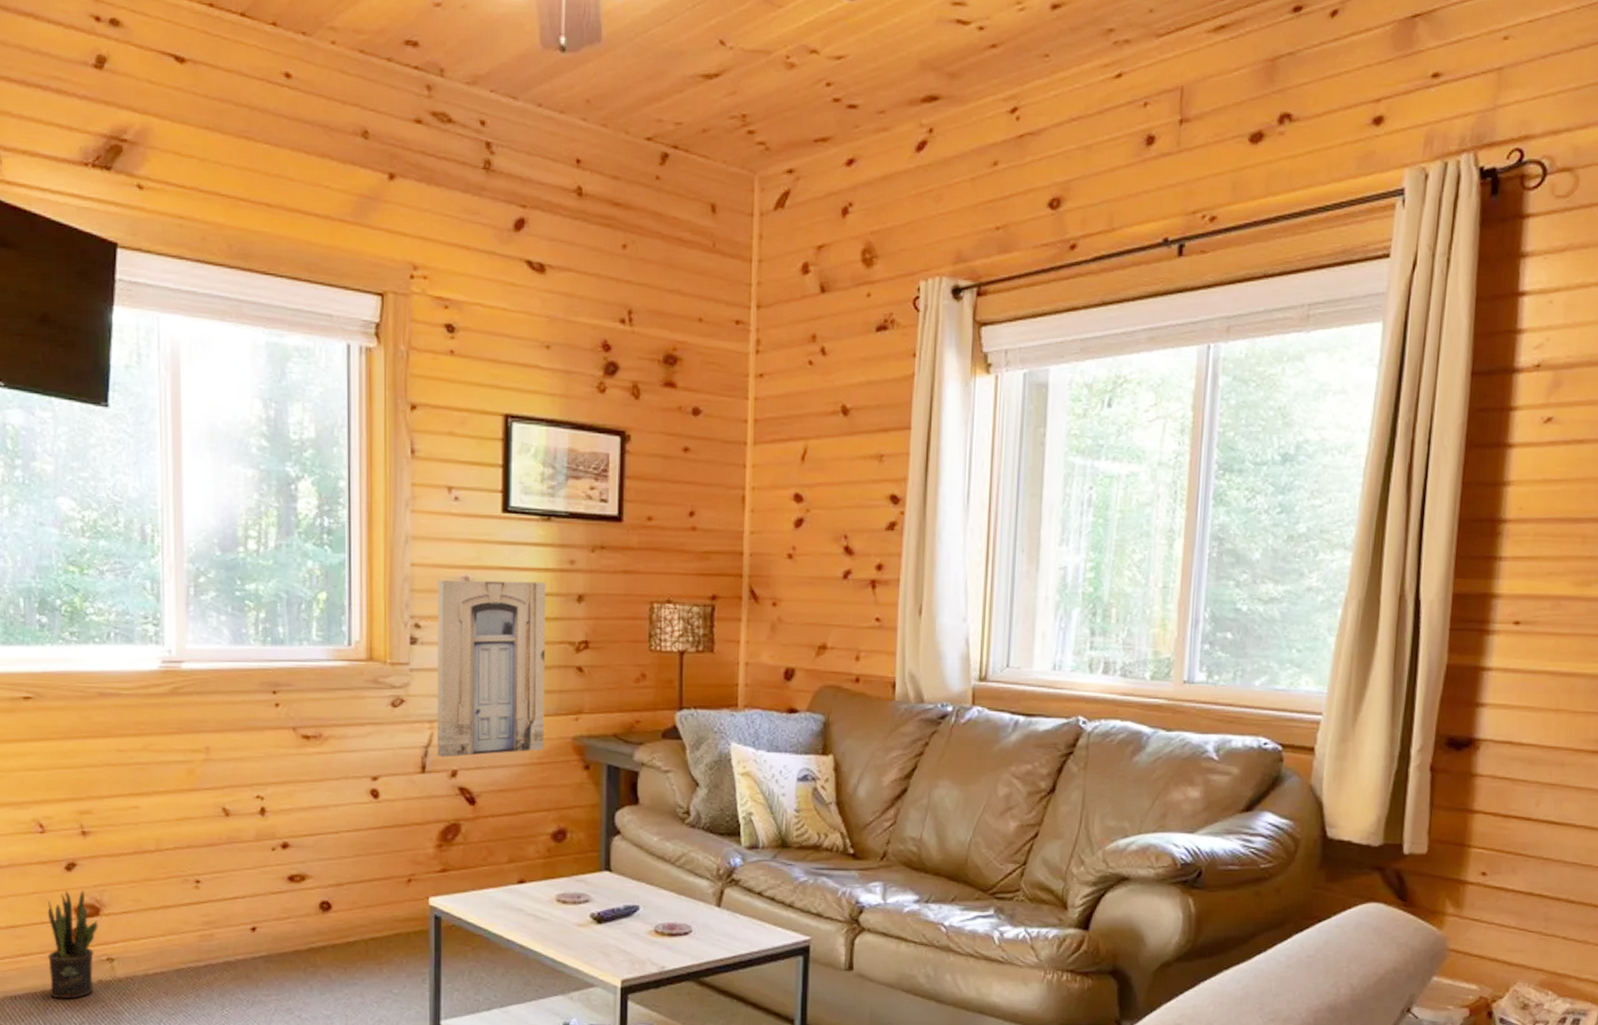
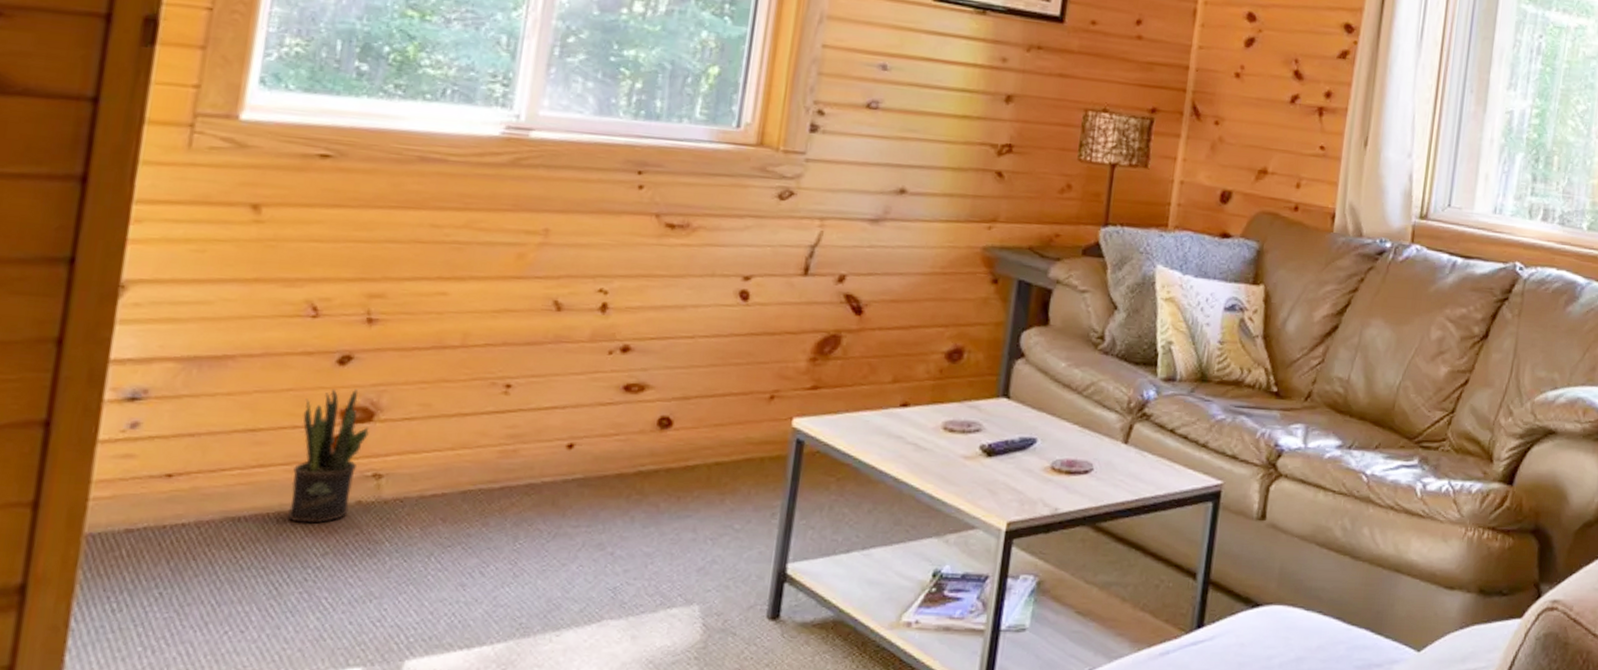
wall art: present [437,579,546,758] -> none [825,65,973,260]

